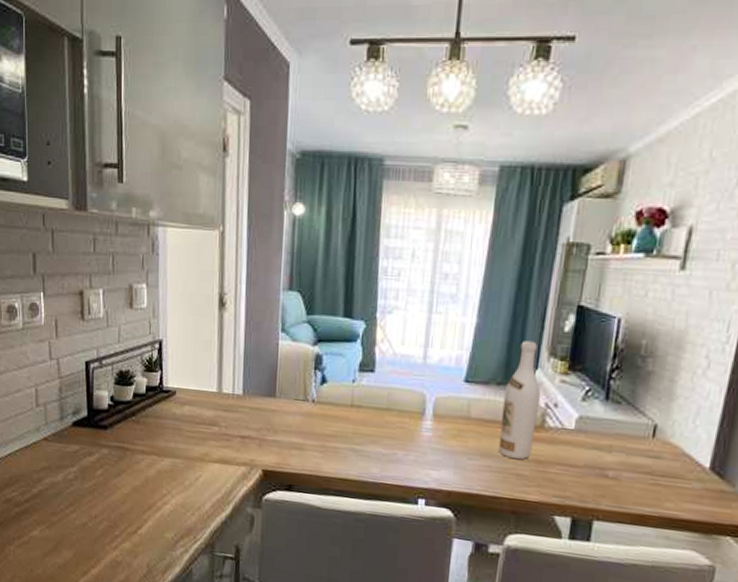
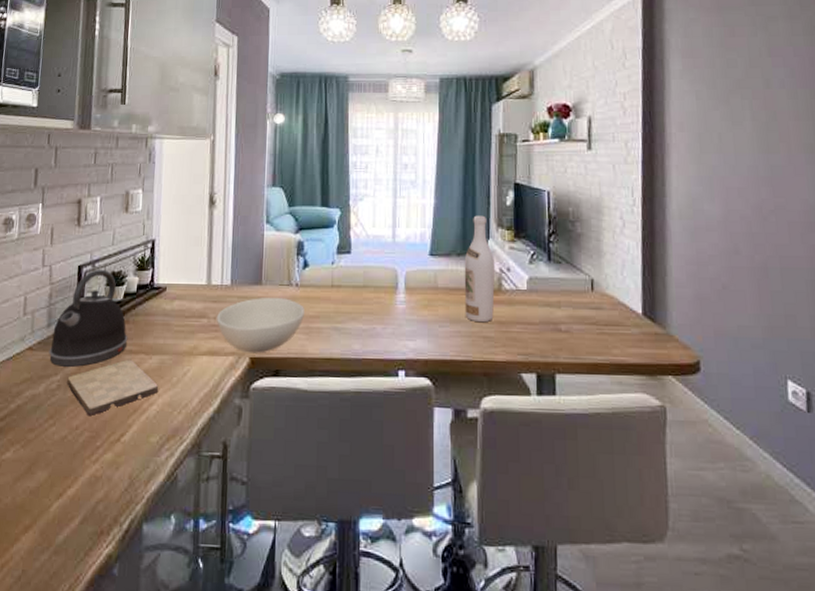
kettle: none [64,366,140,461] -> present [48,269,128,367]
cutting board: none [83,458,172,507] -> present [67,359,159,415]
bowl: none [228,410,321,467] -> present [217,298,304,353]

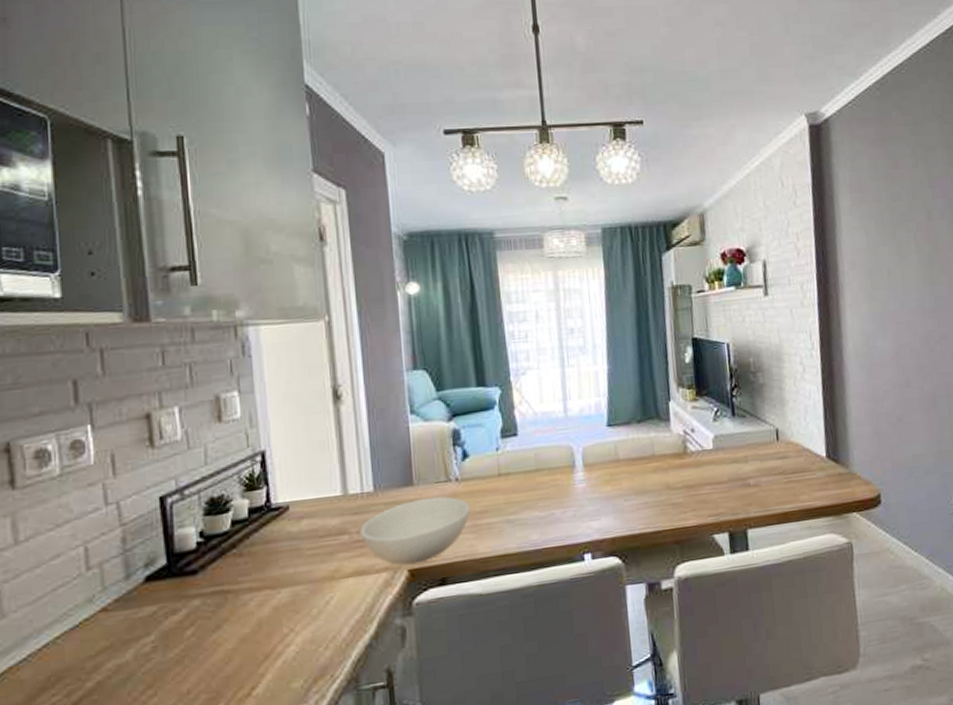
kettle: present [48,269,128,367] -> none [132,496,245,624]
cutting board: present [67,359,159,415] -> none [165,598,295,675]
wine bottle: present [464,215,496,323] -> none [645,376,681,490]

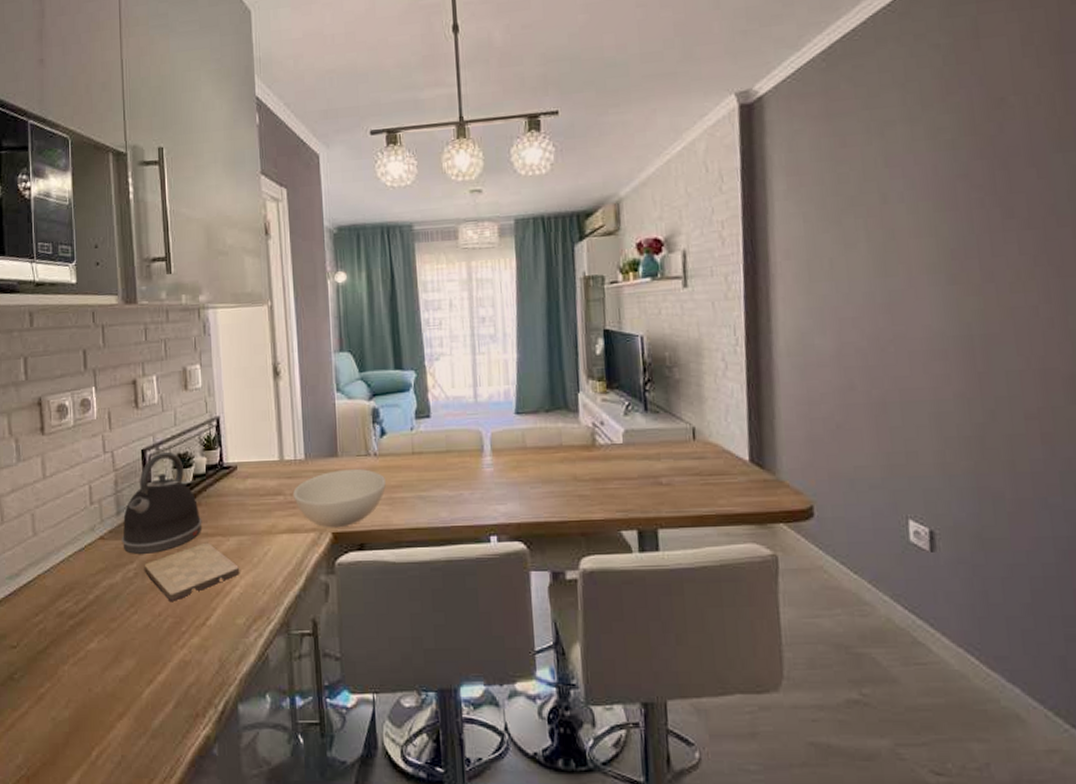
kettle: none [132,496,245,624] -> present [121,451,202,554]
cutting board: none [165,598,295,675] -> present [144,542,240,601]

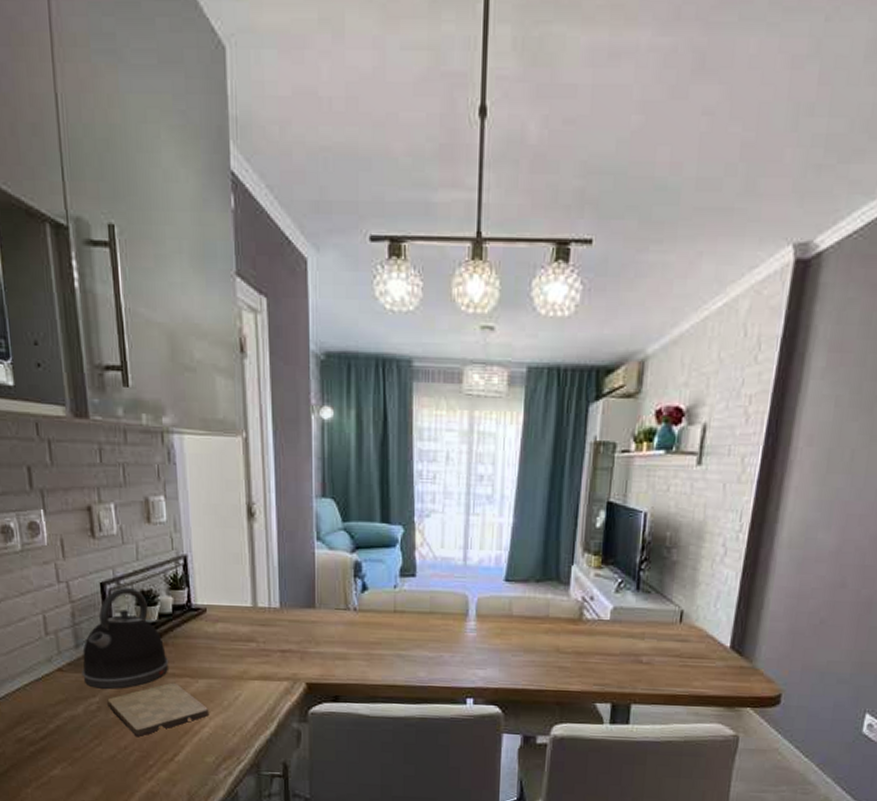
bowl: present [293,469,386,528] -> none [267,622,364,679]

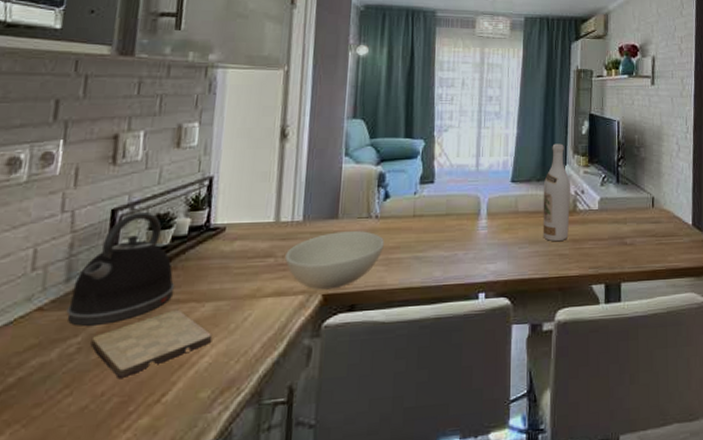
bowl: none [267,622,364,679] -> present [285,231,384,290]
wine bottle: none [540,538,578,653] -> present [543,143,571,242]

